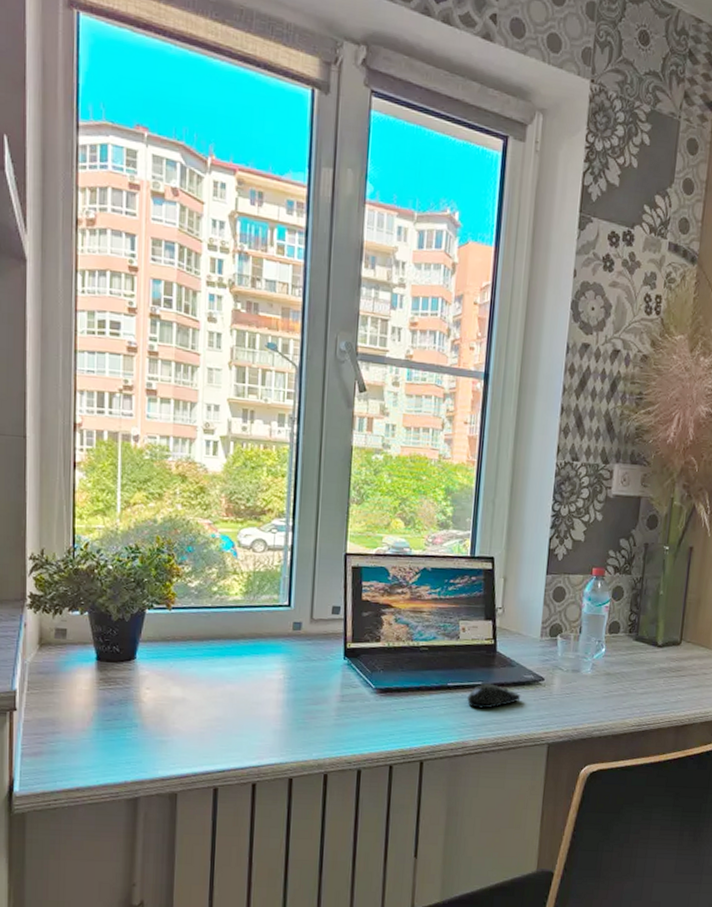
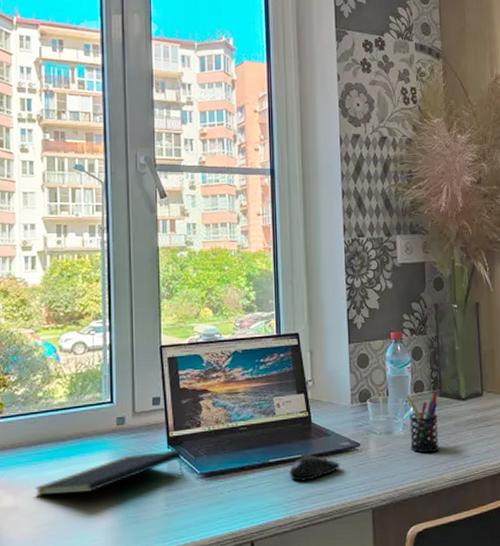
notepad: none [204,661,358,693] -> present [35,450,184,496]
pen holder: none [596,635,633,697] -> present [406,392,439,454]

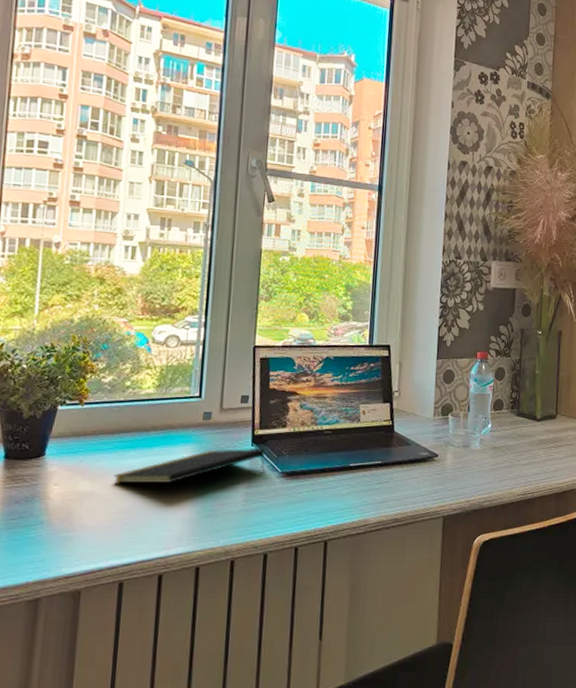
computer mouse: present [289,455,340,482] -> none [368,462,418,487]
pen holder: present [406,392,439,454] -> none [485,411,515,468]

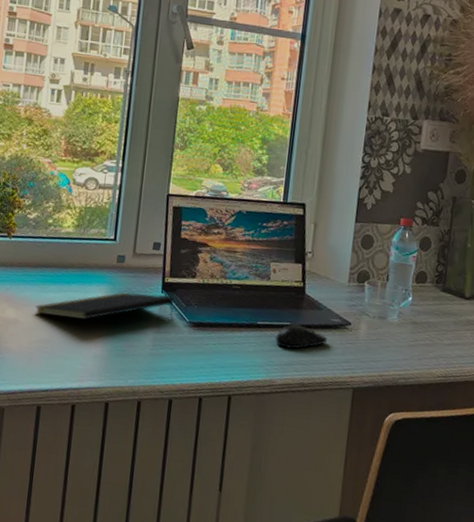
computer mouse: none [368,462,418,487] -> present [275,324,328,349]

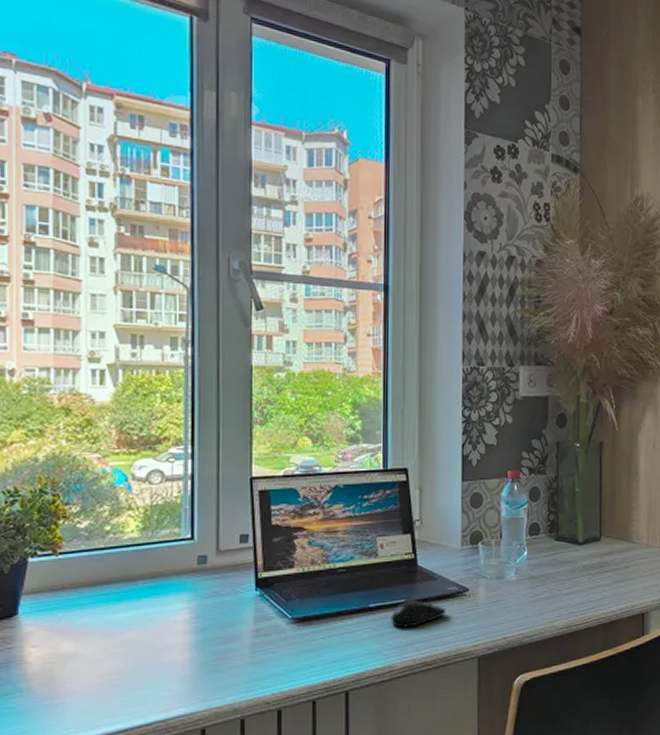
notepad: present [35,292,174,320] -> none [99,593,273,642]

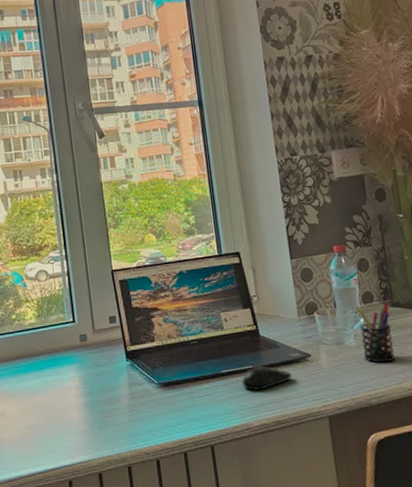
pen holder: none [521,535,553,600] -> present [355,302,396,363]

